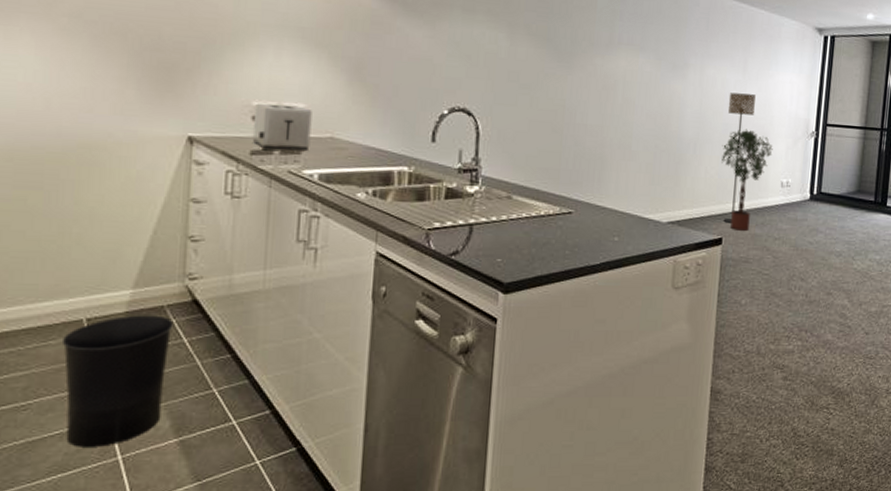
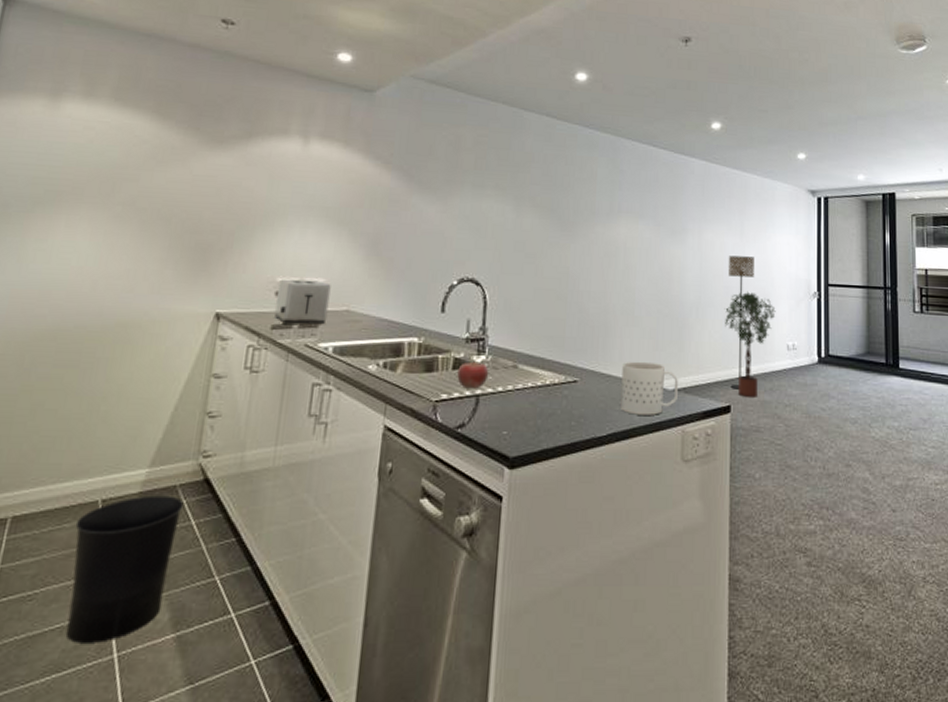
fruit: none [450,189,483,218] -> present [457,358,489,389]
mug: none [614,194,673,246] -> present [620,361,678,415]

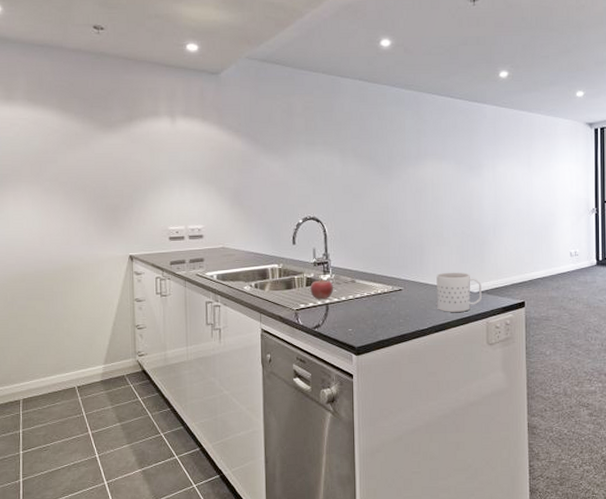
waste bin: present [65,495,184,643] -> none [63,382,132,476]
toaster: present [274,279,331,325] -> none [170,227,209,261]
potted tree: present [724,291,776,399] -> none [516,211,560,296]
floor lamp: present [728,255,754,389] -> none [518,183,541,289]

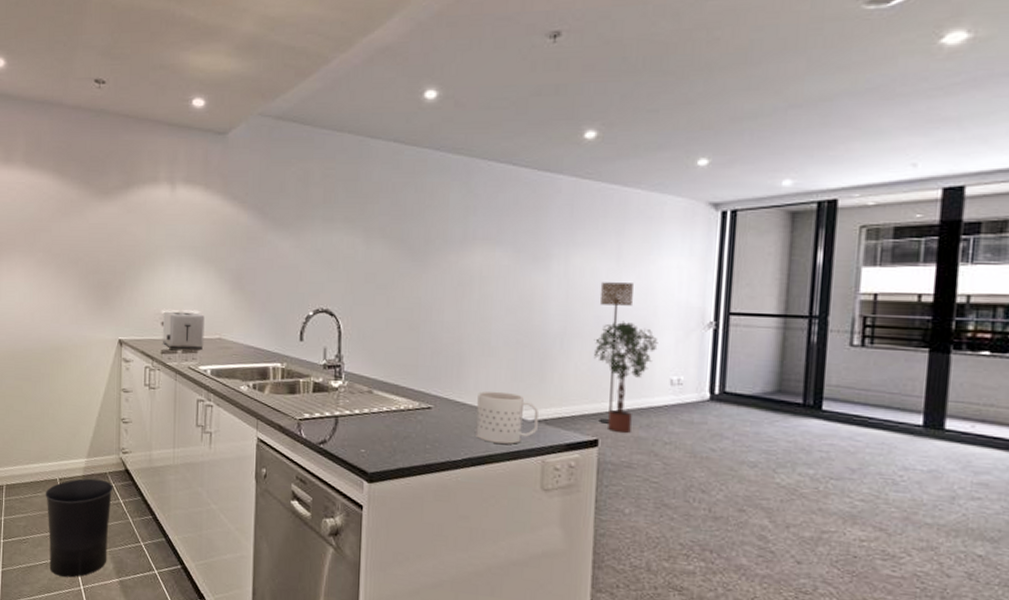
waste bin: none [63,382,132,476] -> present [45,478,113,577]
toaster: none [170,227,209,261] -> present [162,311,205,351]
fruit: present [310,277,334,300] -> none [317,383,346,411]
potted tree: none [516,211,560,296] -> present [594,321,658,434]
floor lamp: none [518,183,541,289] -> present [598,282,633,424]

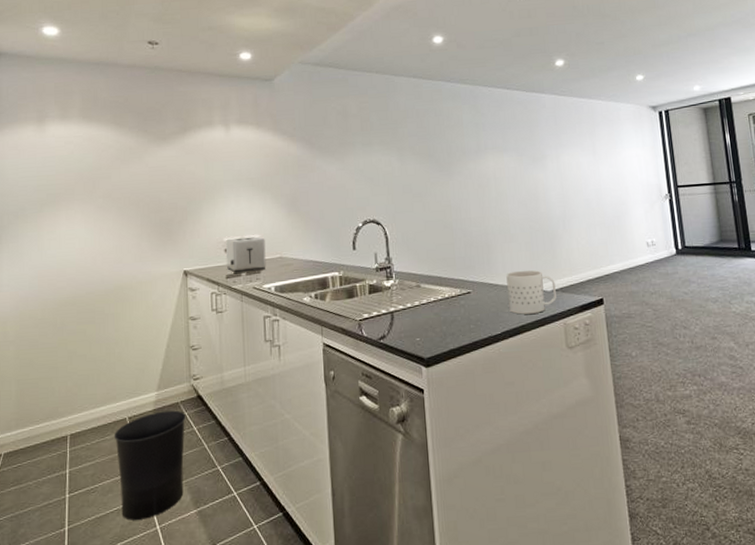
potted tree: present [594,321,658,434] -> none [587,201,634,291]
floor lamp: present [598,282,633,424] -> none [585,171,610,285]

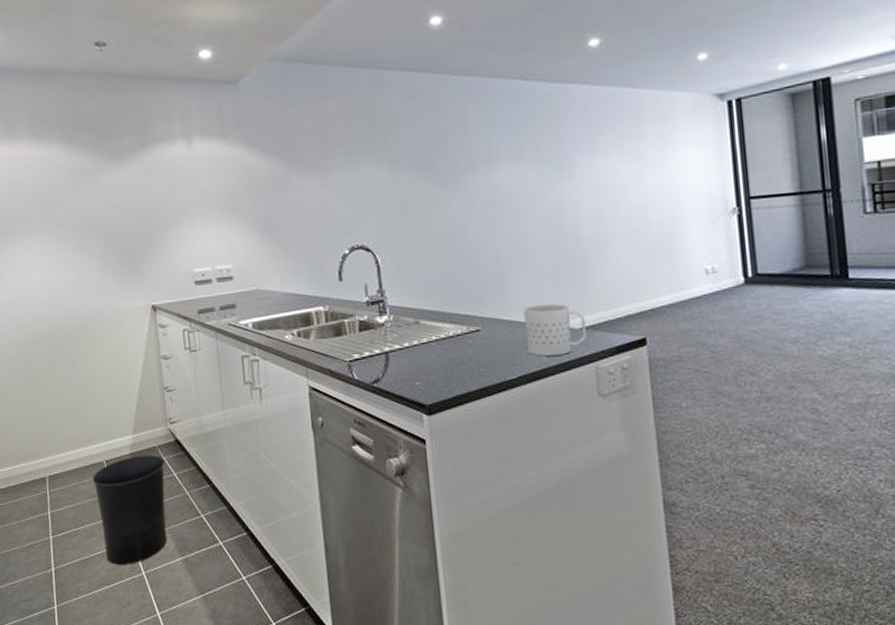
toaster: present [225,236,266,274] -> none [195,266,242,309]

